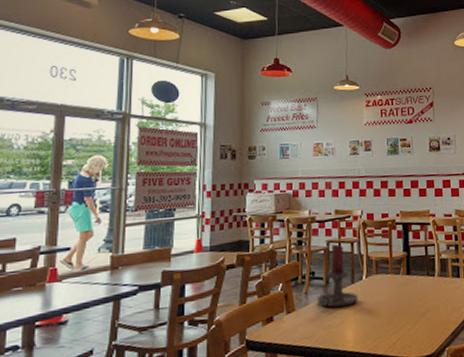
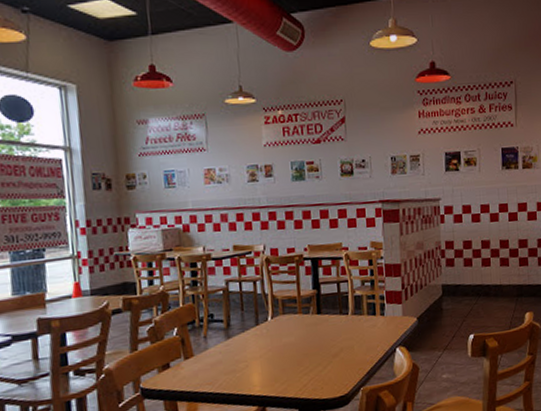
candle holder: present [317,244,359,308] -> none [217,283,264,351]

